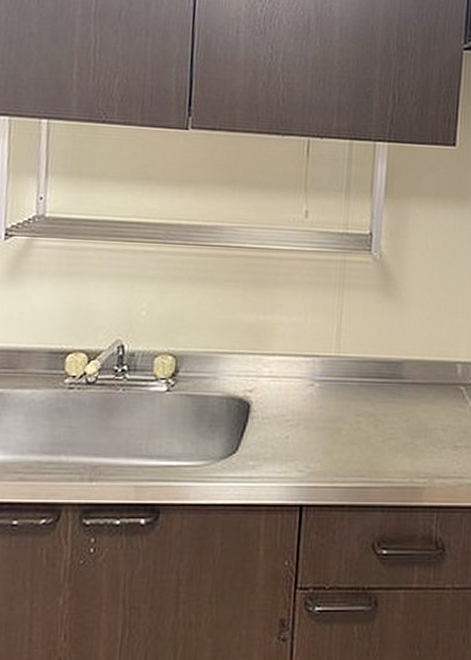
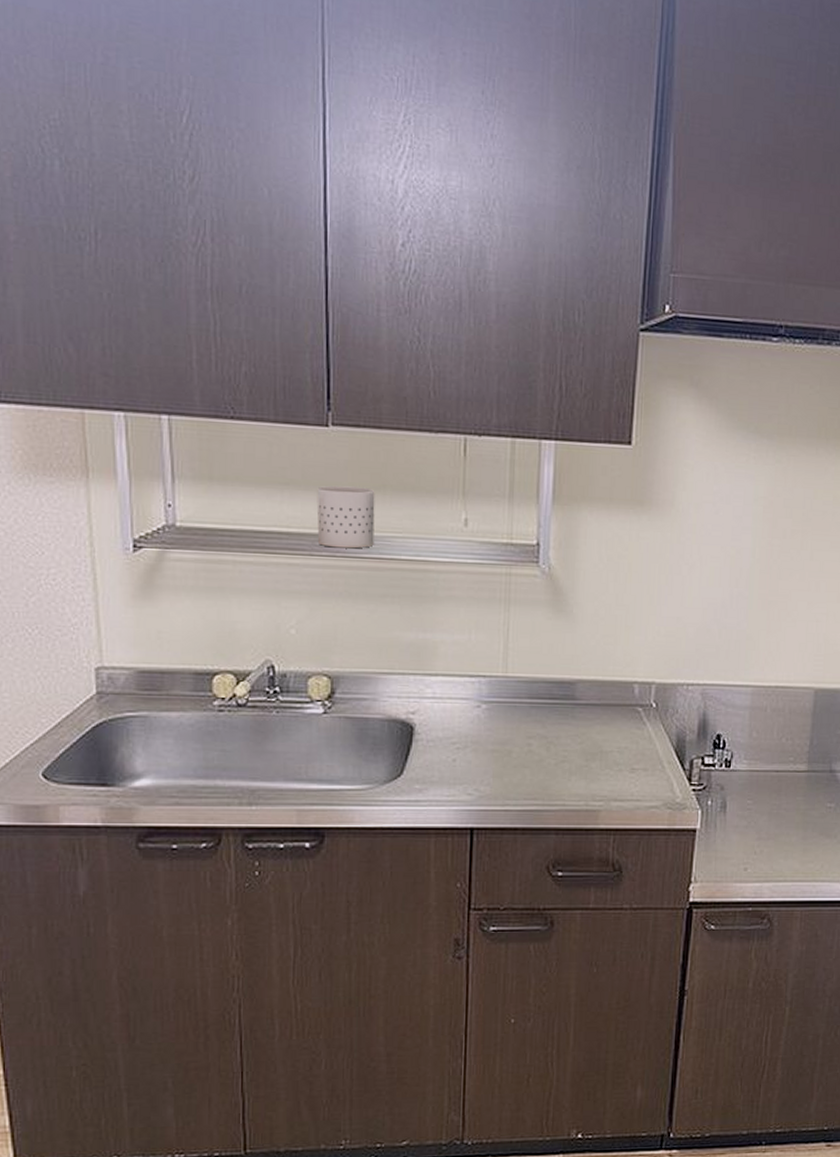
mug: none [171,181,227,238] -> present [316,485,375,549]

